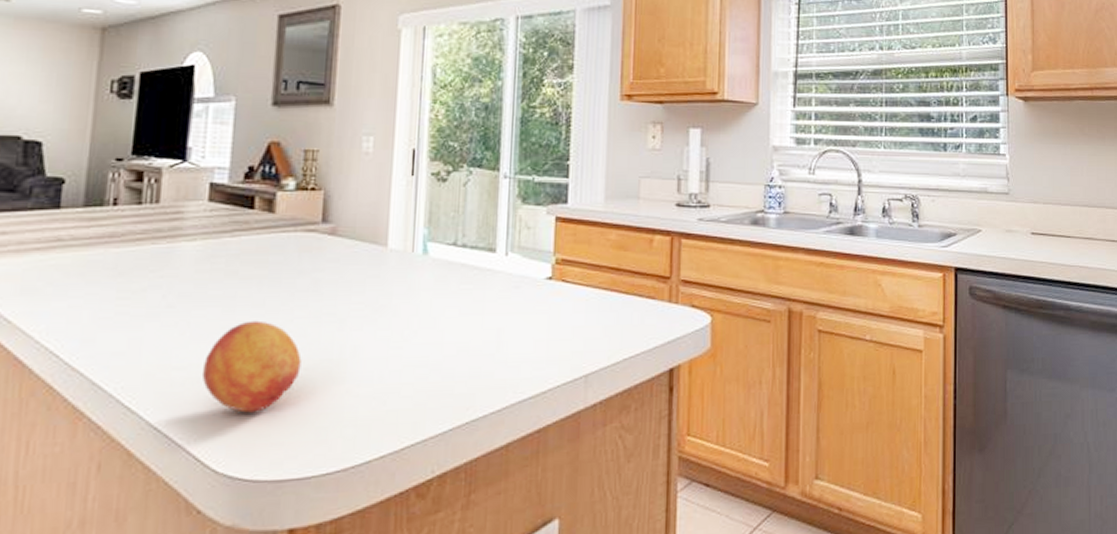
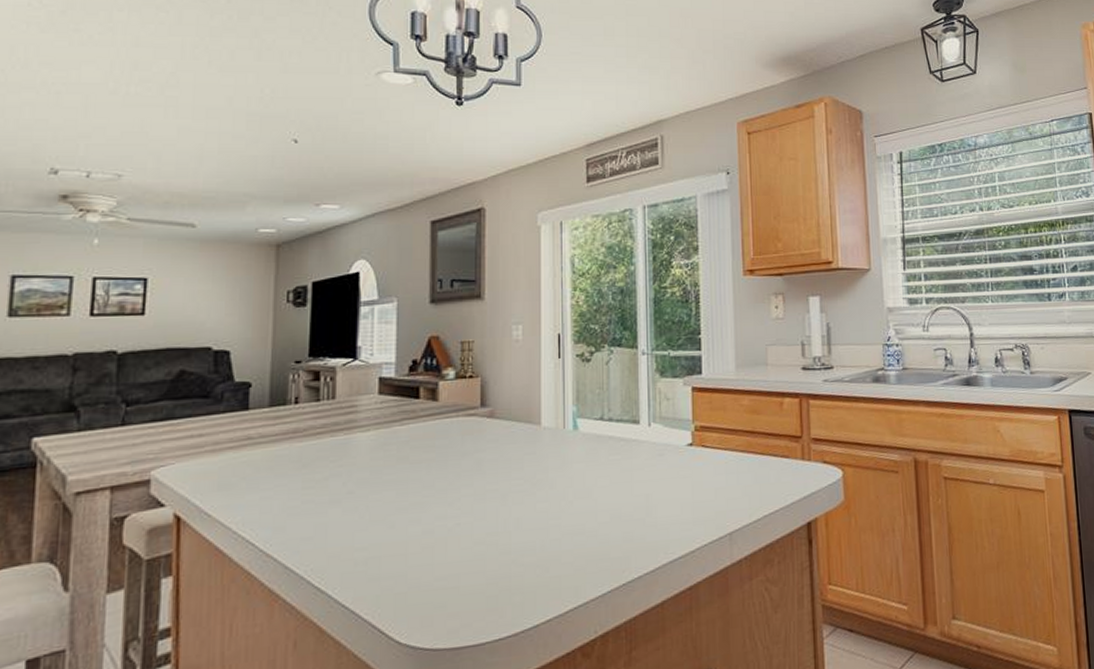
fruit: present [201,320,302,413] -> none [381,500,470,587]

